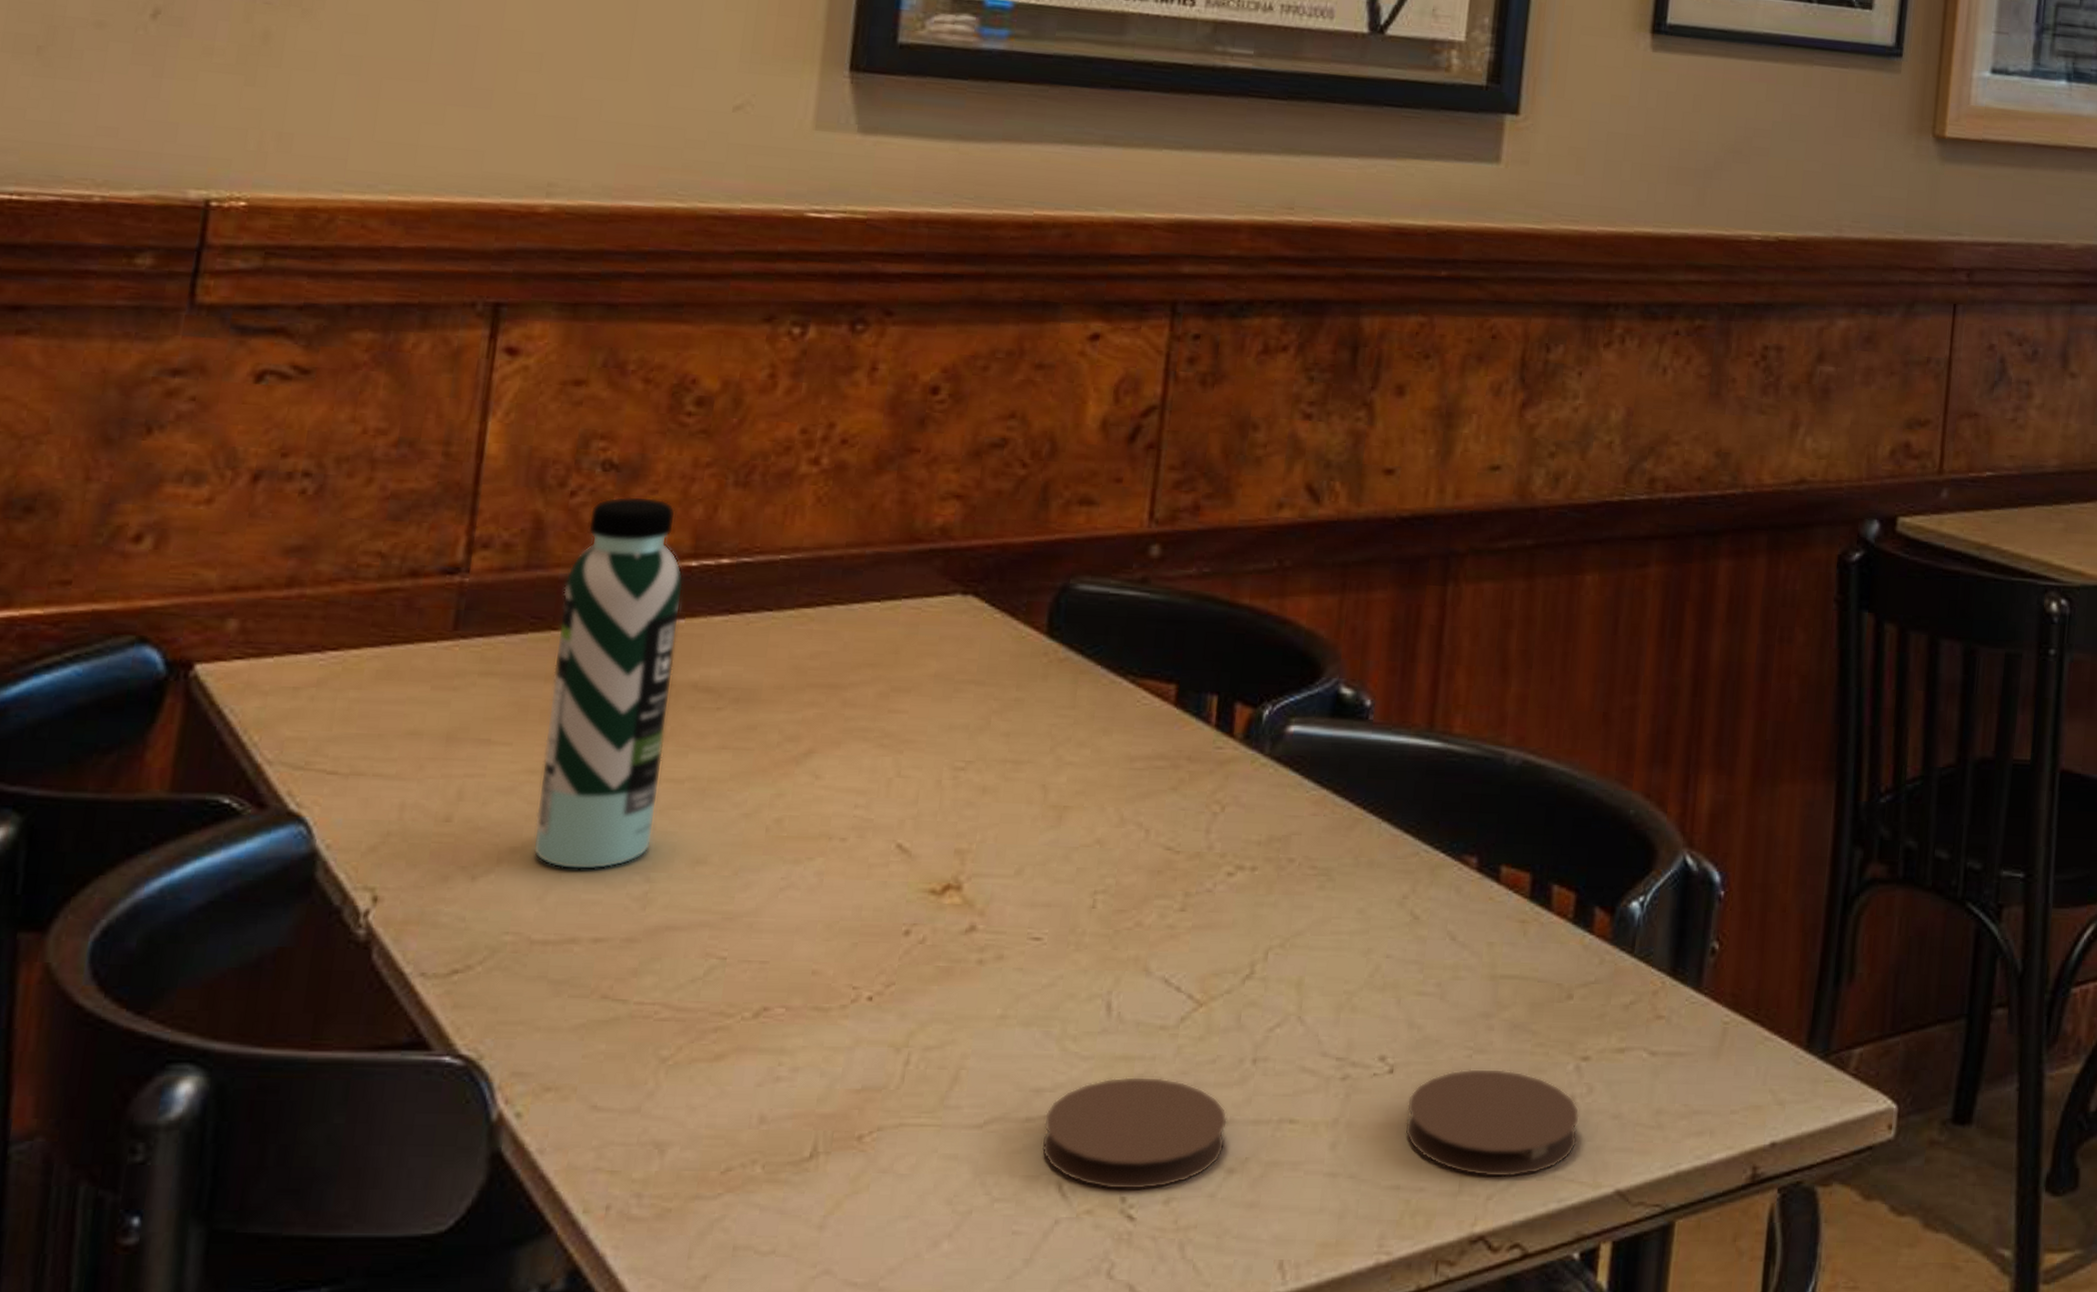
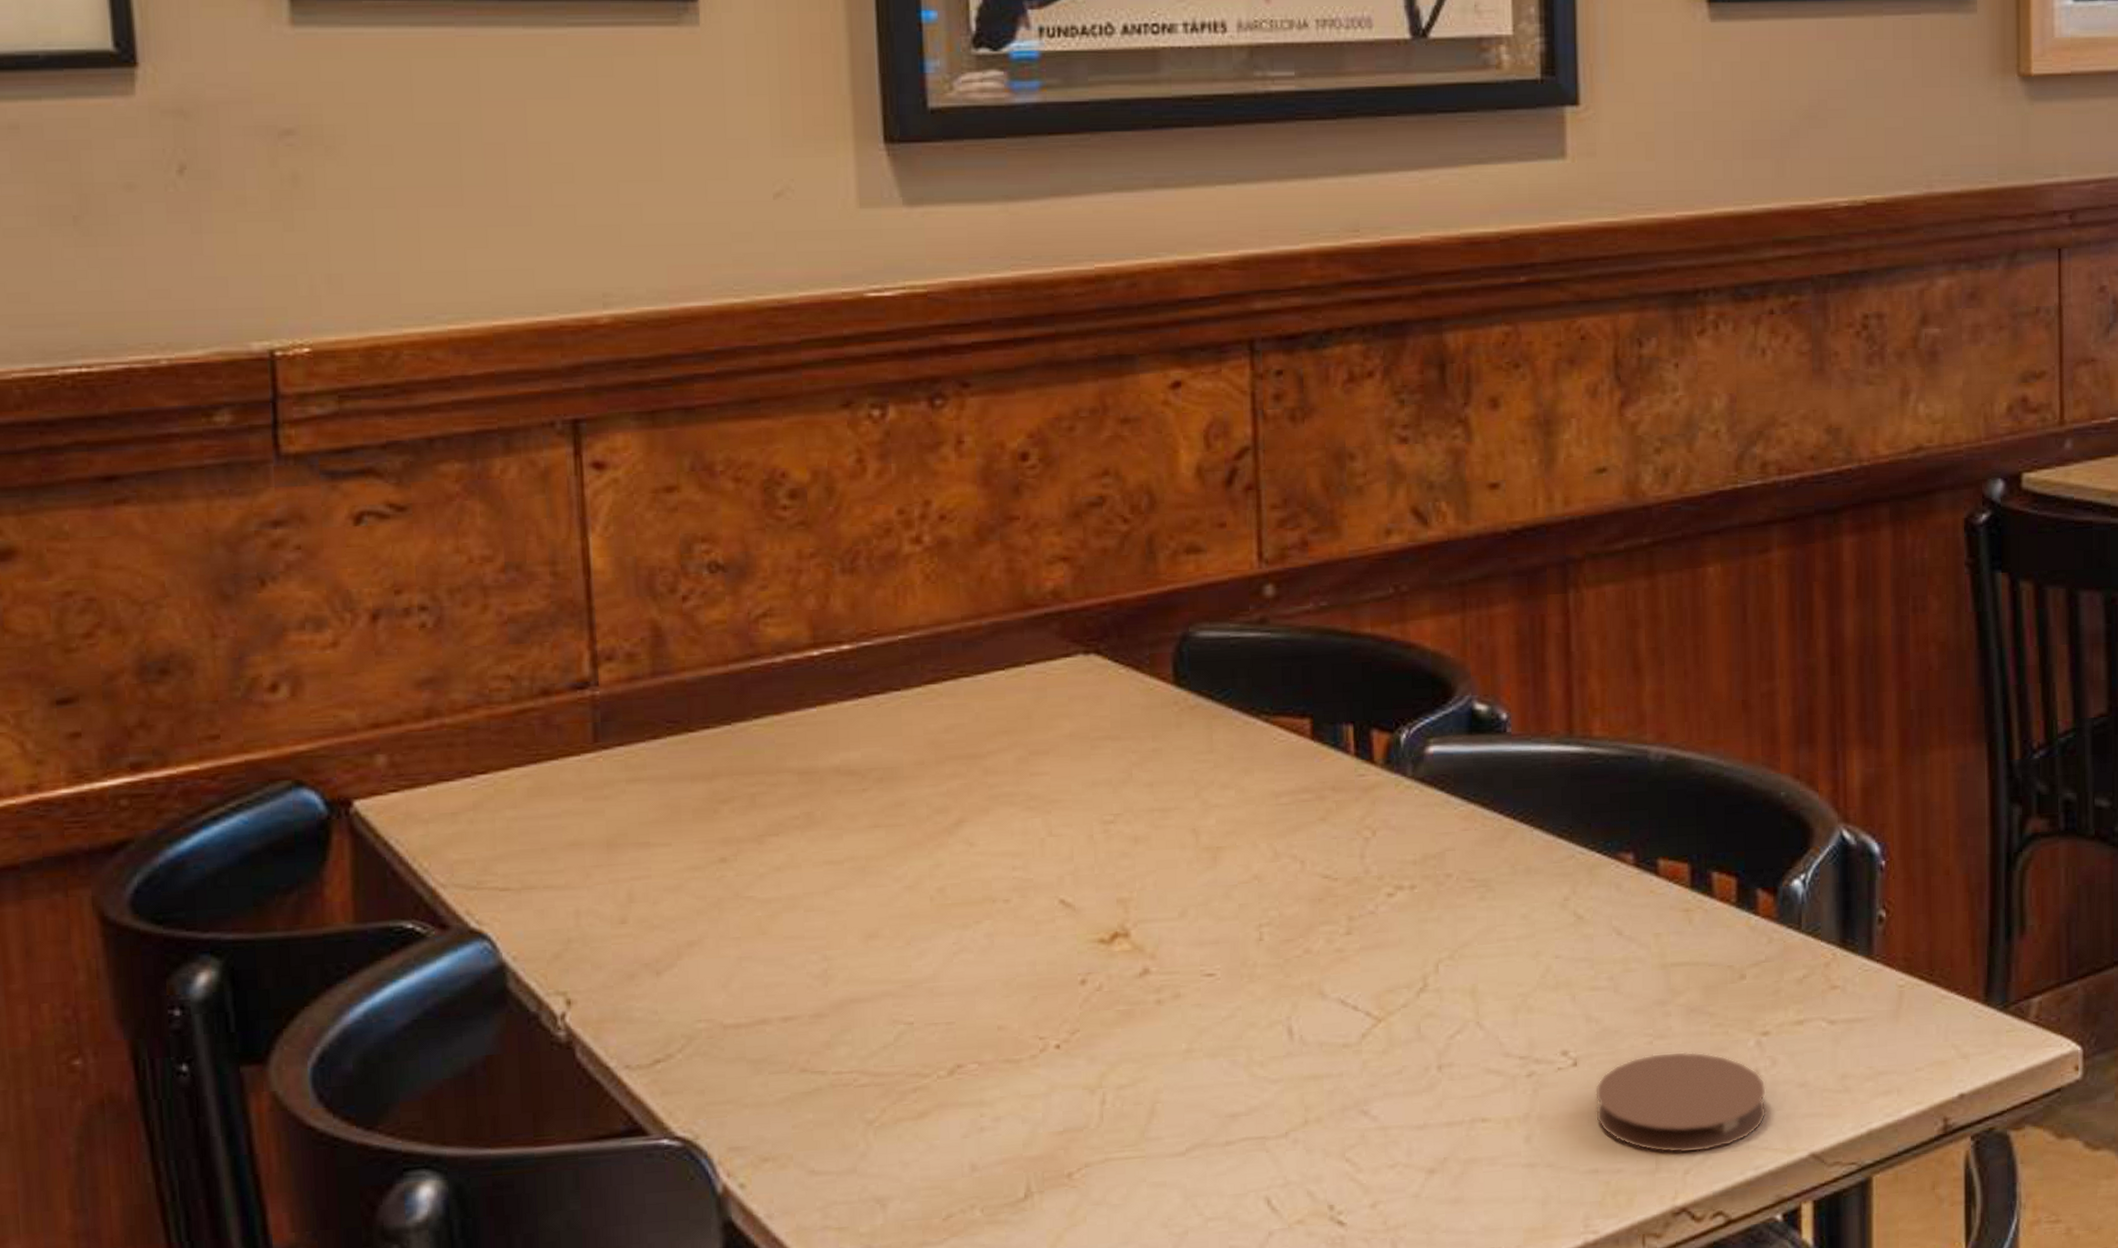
water bottle: present [533,496,684,870] -> none [693,593,823,956]
coaster: present [1041,1076,1228,1191] -> none [1243,1092,1423,1200]

